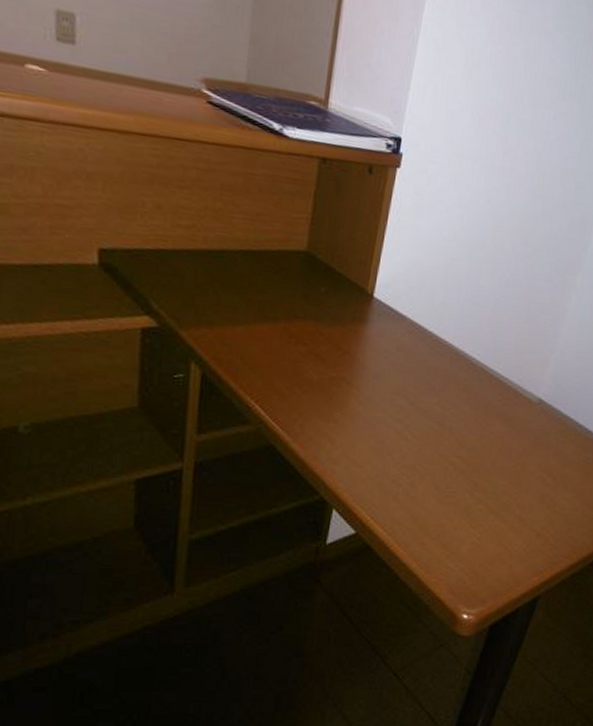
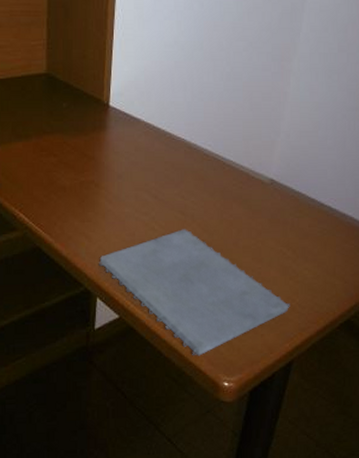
notepad: none [340,442,544,583] -> present [99,229,290,356]

